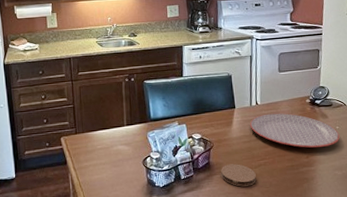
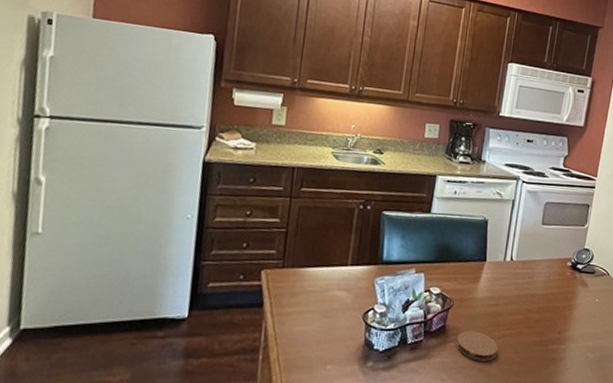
plate: present [249,113,340,148] -> none [499,273,598,323]

